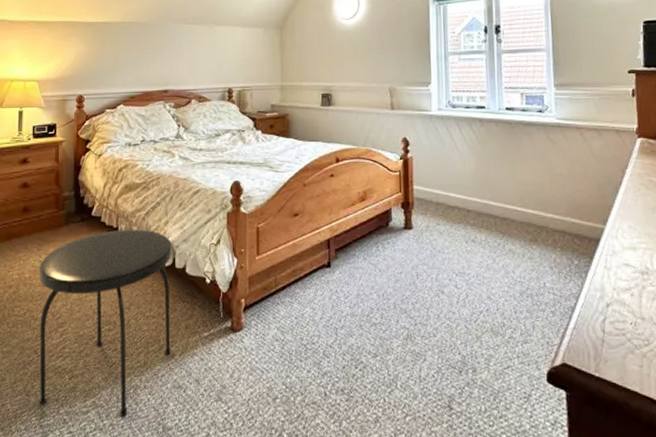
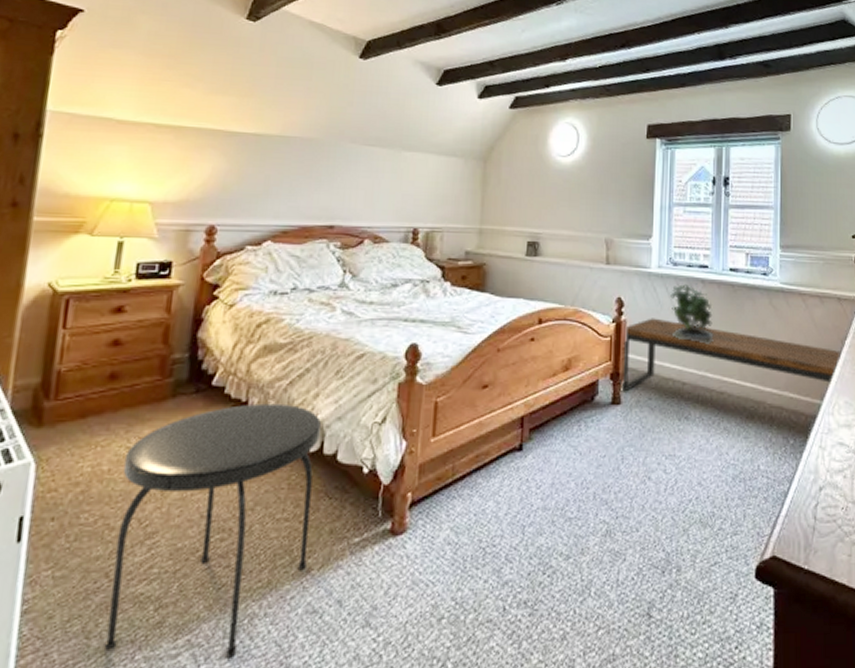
bench: none [410,154,624,219] -> present [619,318,843,392]
potted plant: none [451,122,494,176] -> present [670,283,714,344]

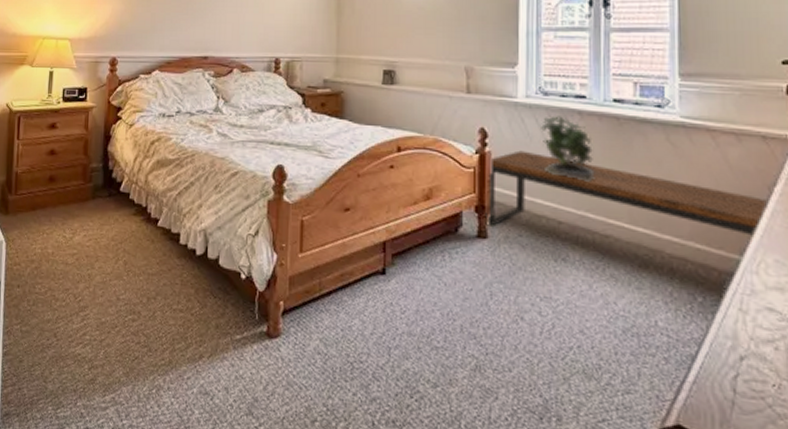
side table: present [103,403,322,658] -> none [56,209,206,419]

